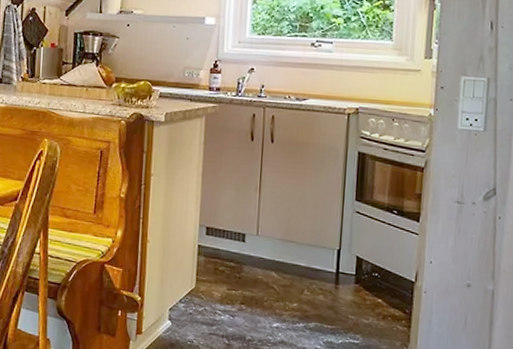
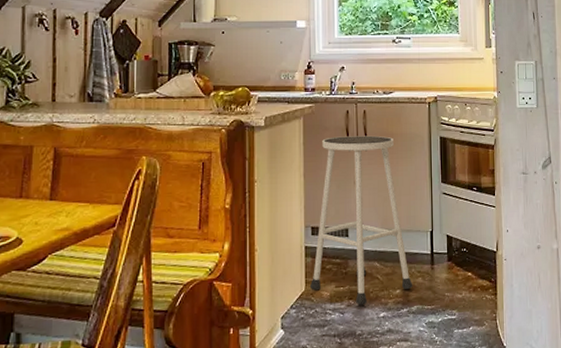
stool: none [200,139,313,312] -> present [309,135,413,306]

